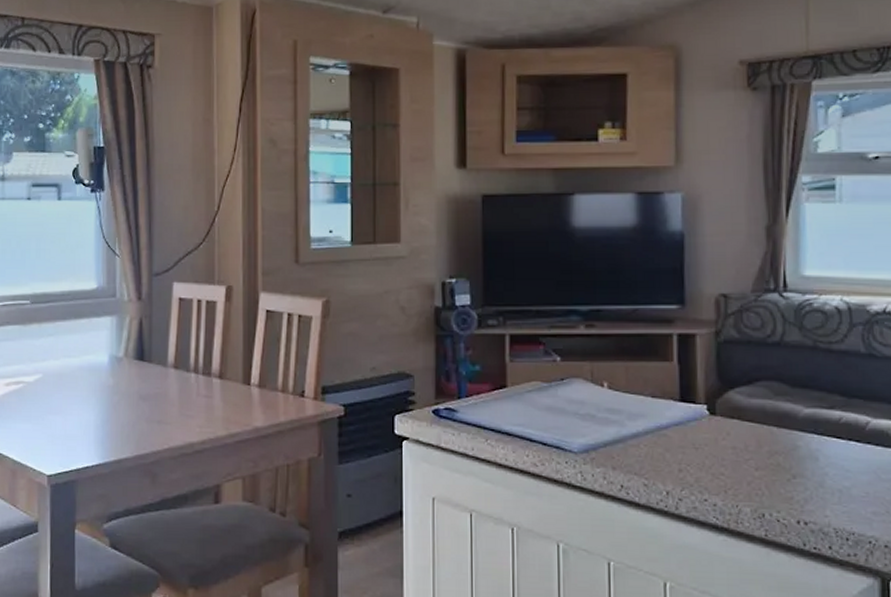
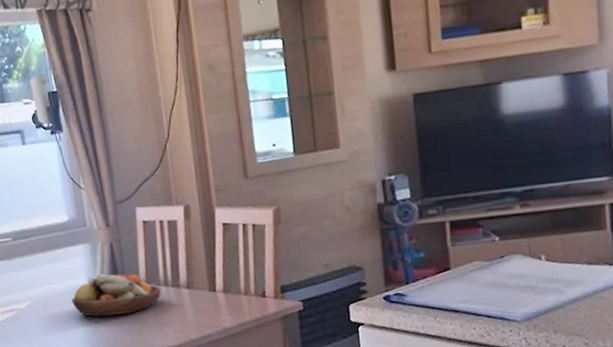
fruit bowl: none [88,352,189,401] -> present [72,274,161,317]

